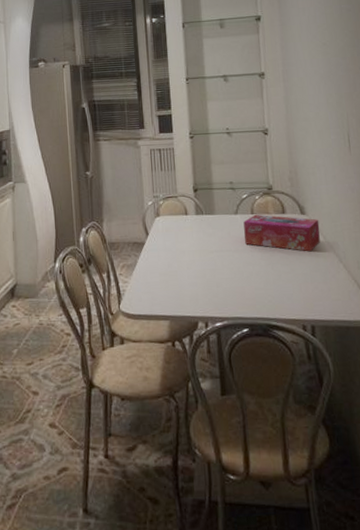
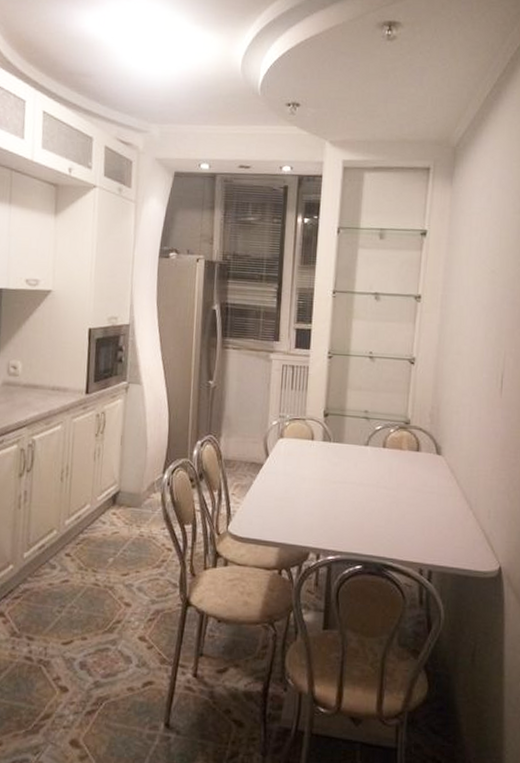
tissue box: present [243,214,320,252] -> none [371,448,455,495]

